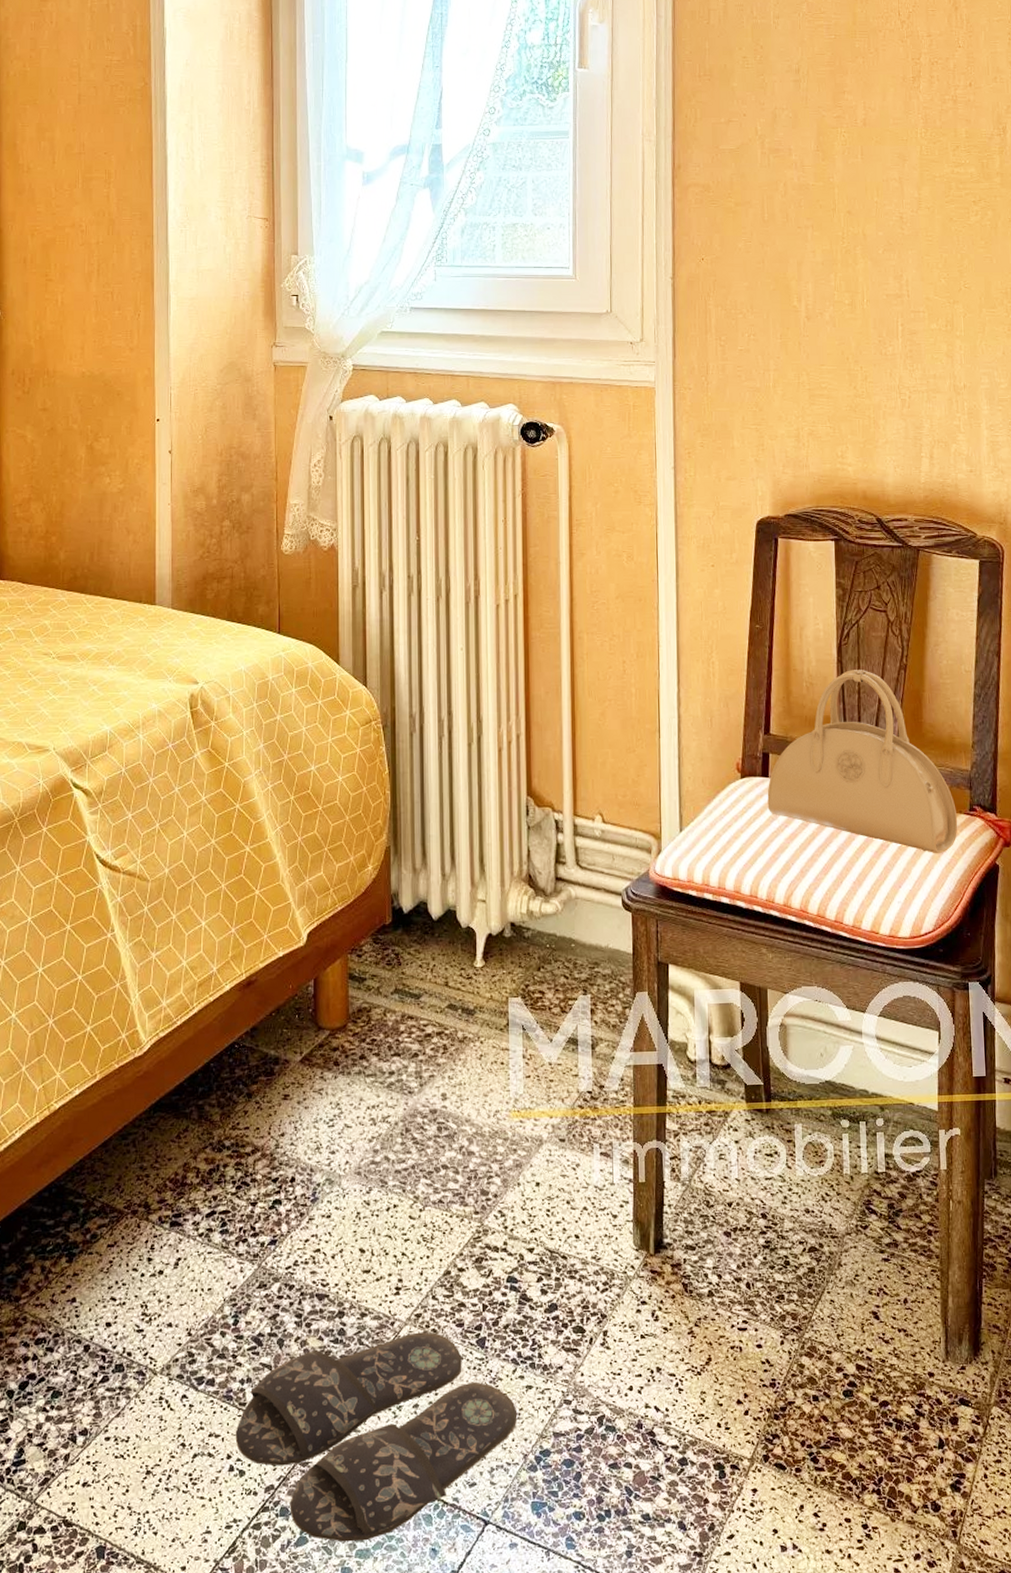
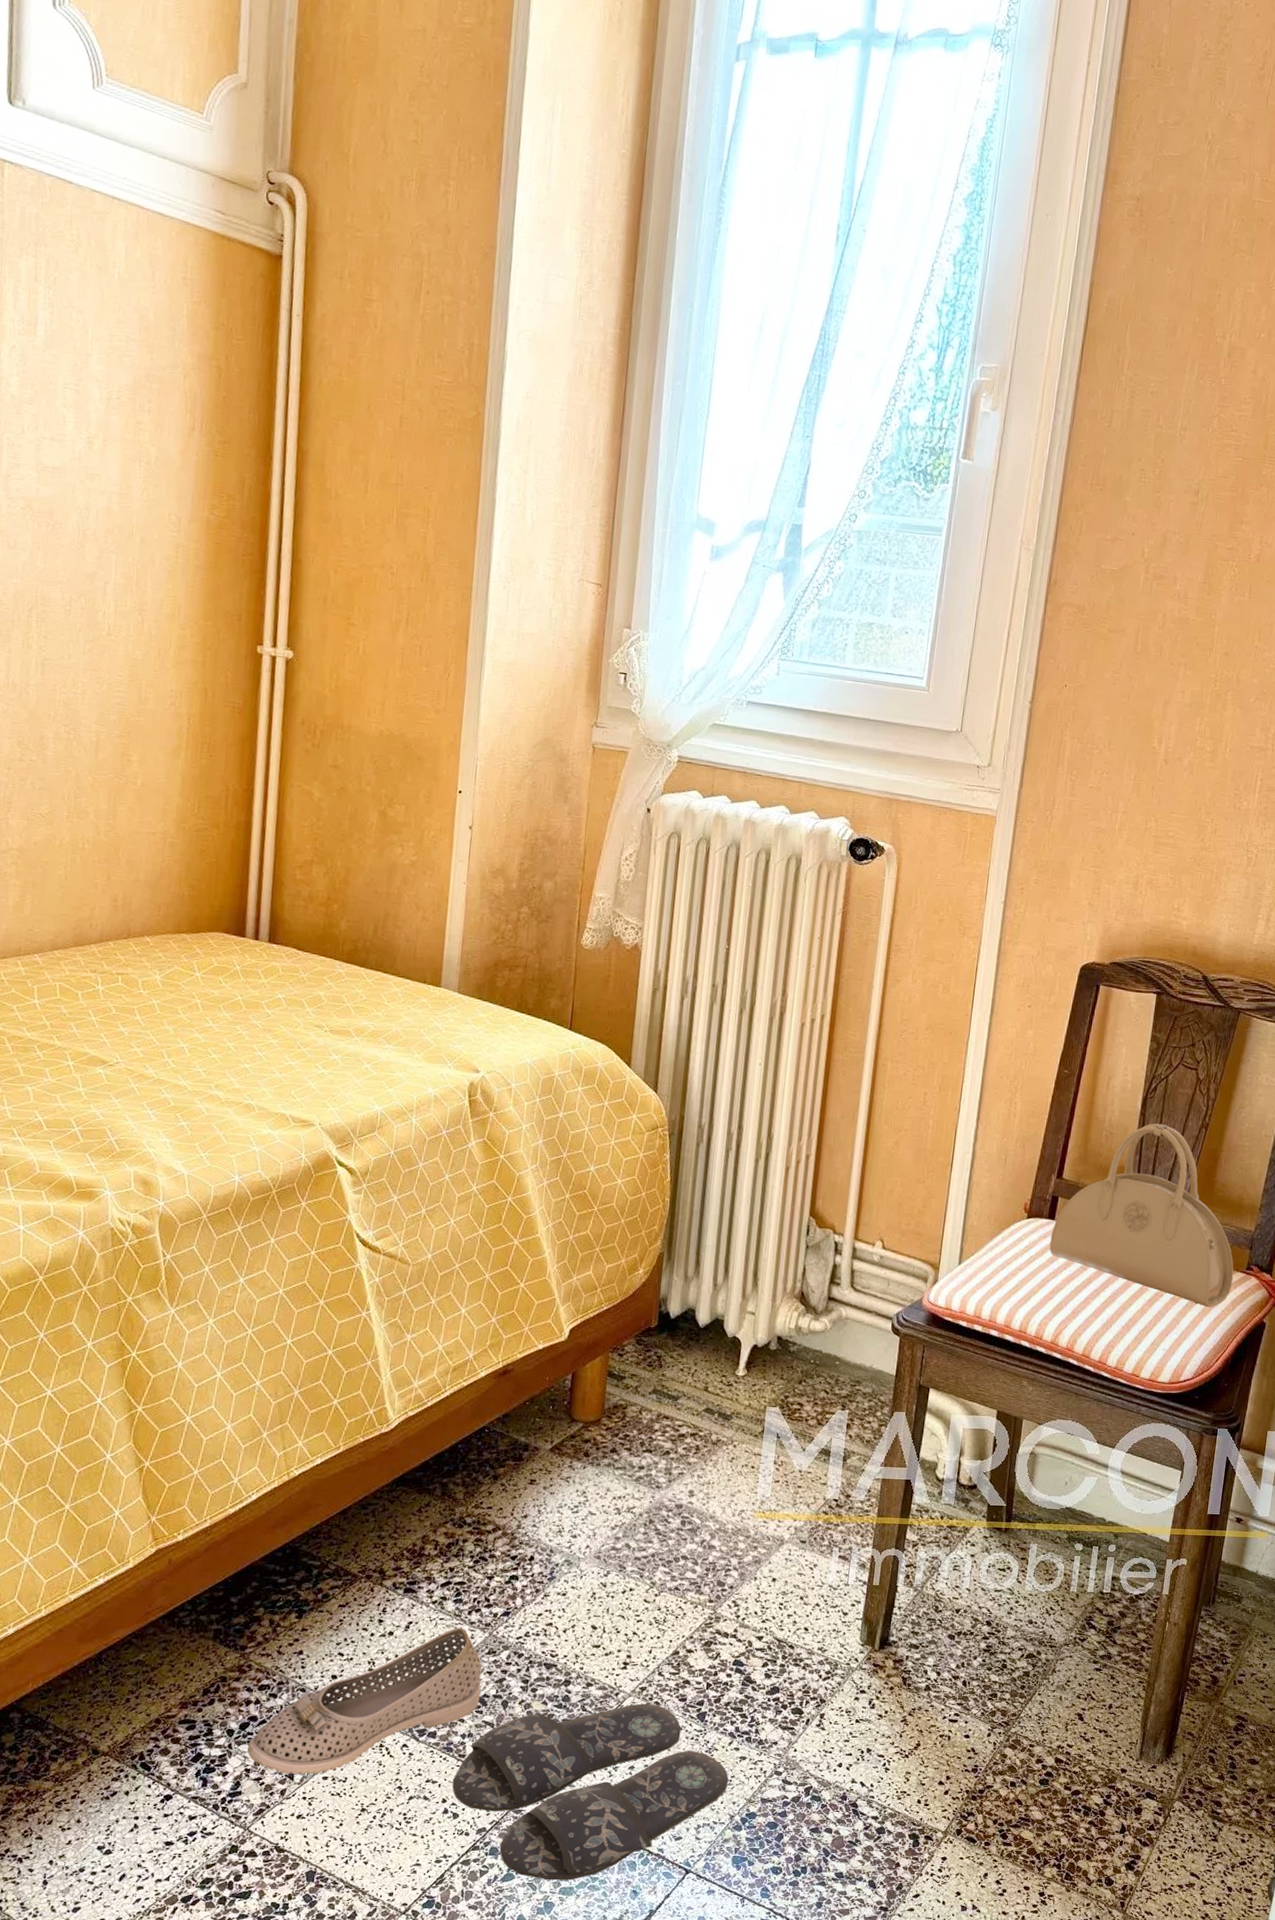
shoe: none [28,1261,255,1437] -> present [247,1627,482,1775]

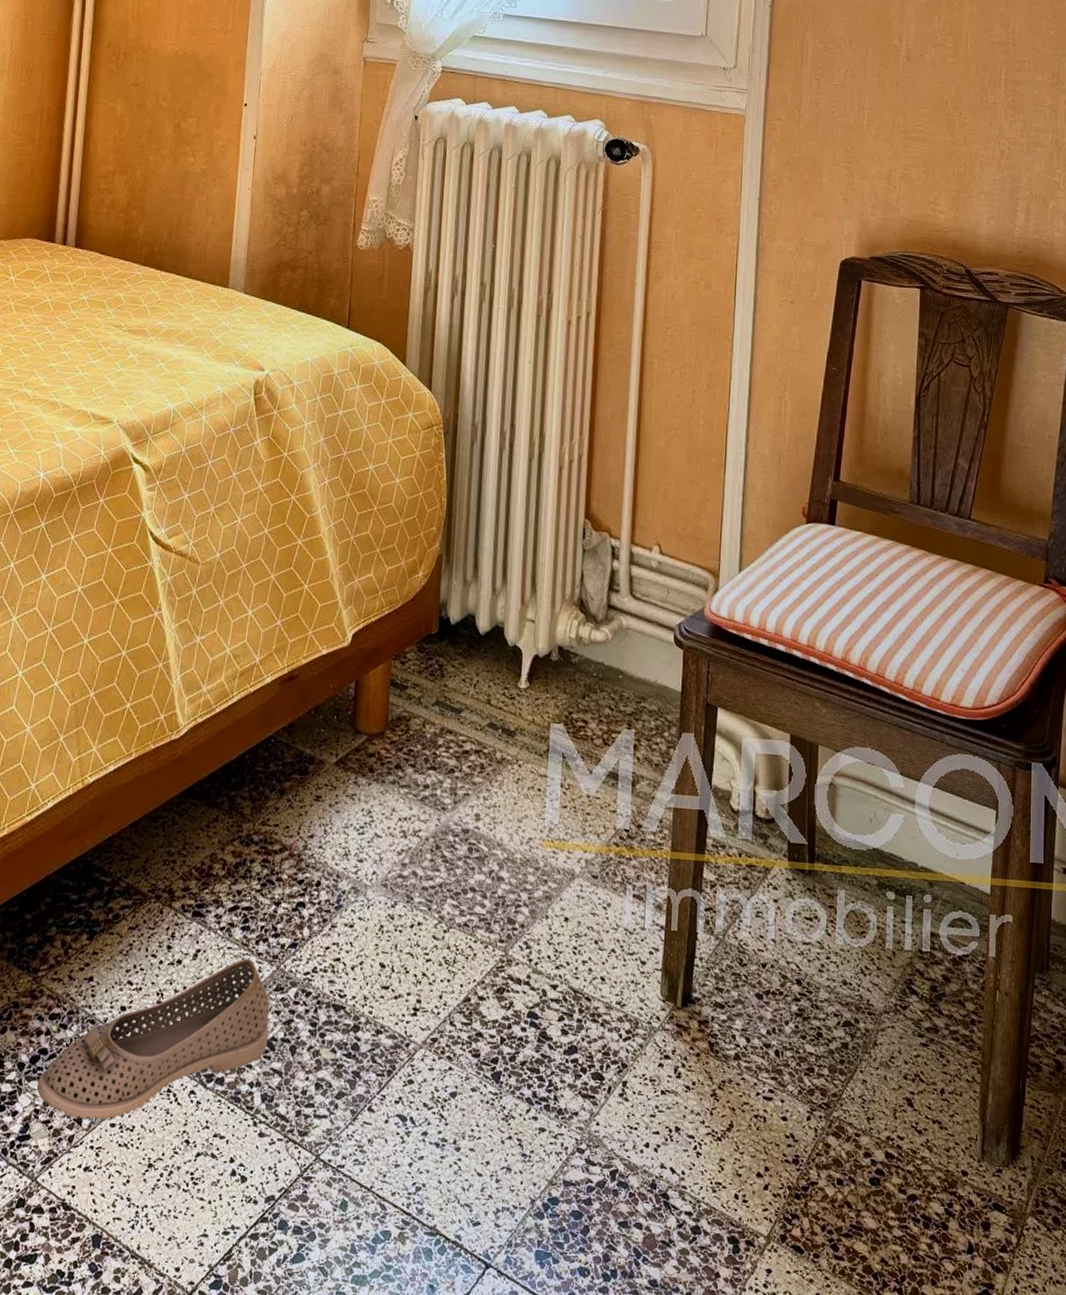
slippers: present [452,1703,729,1881] -> none [240,1057,528,1267]
handbag: present [1049,1123,1234,1308] -> none [832,423,1031,625]

